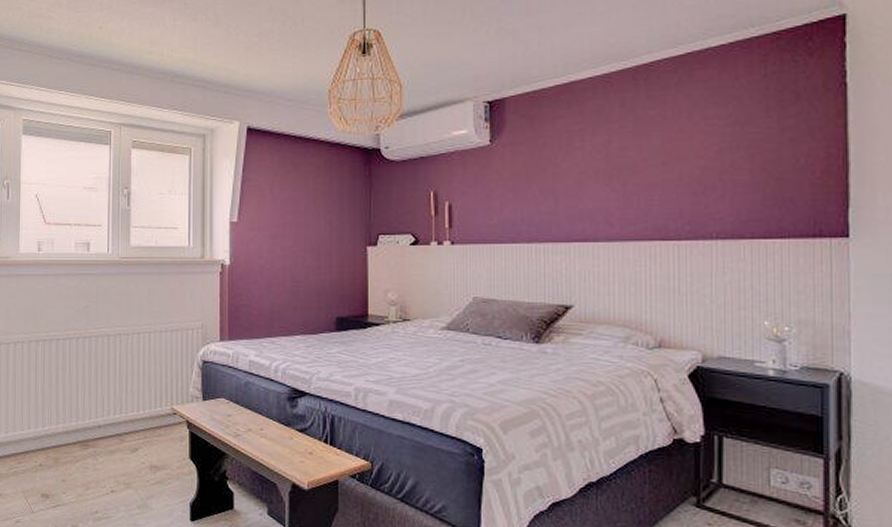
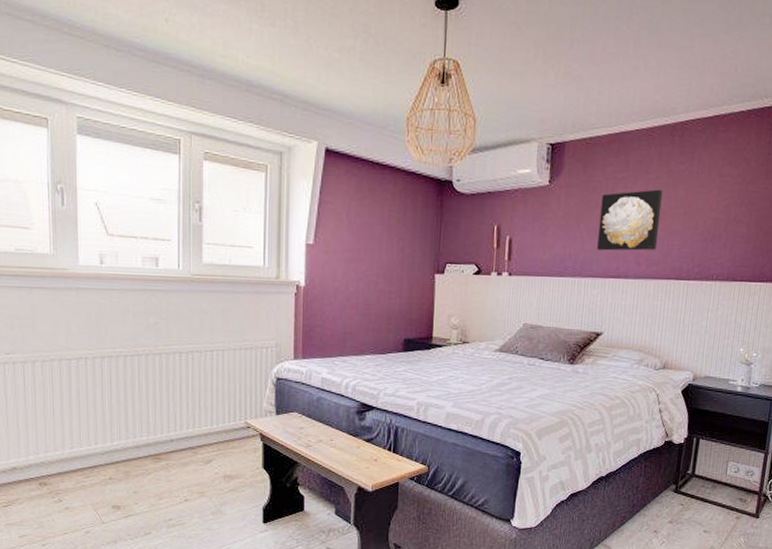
wall art: none [555,139,632,212] -> present [597,189,663,251]

